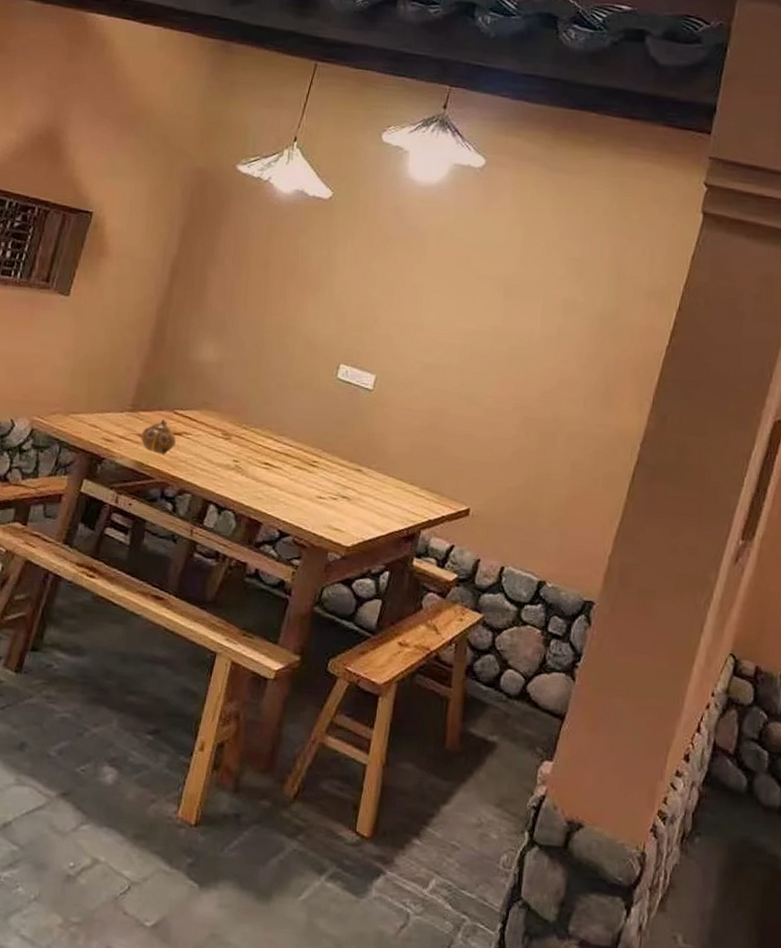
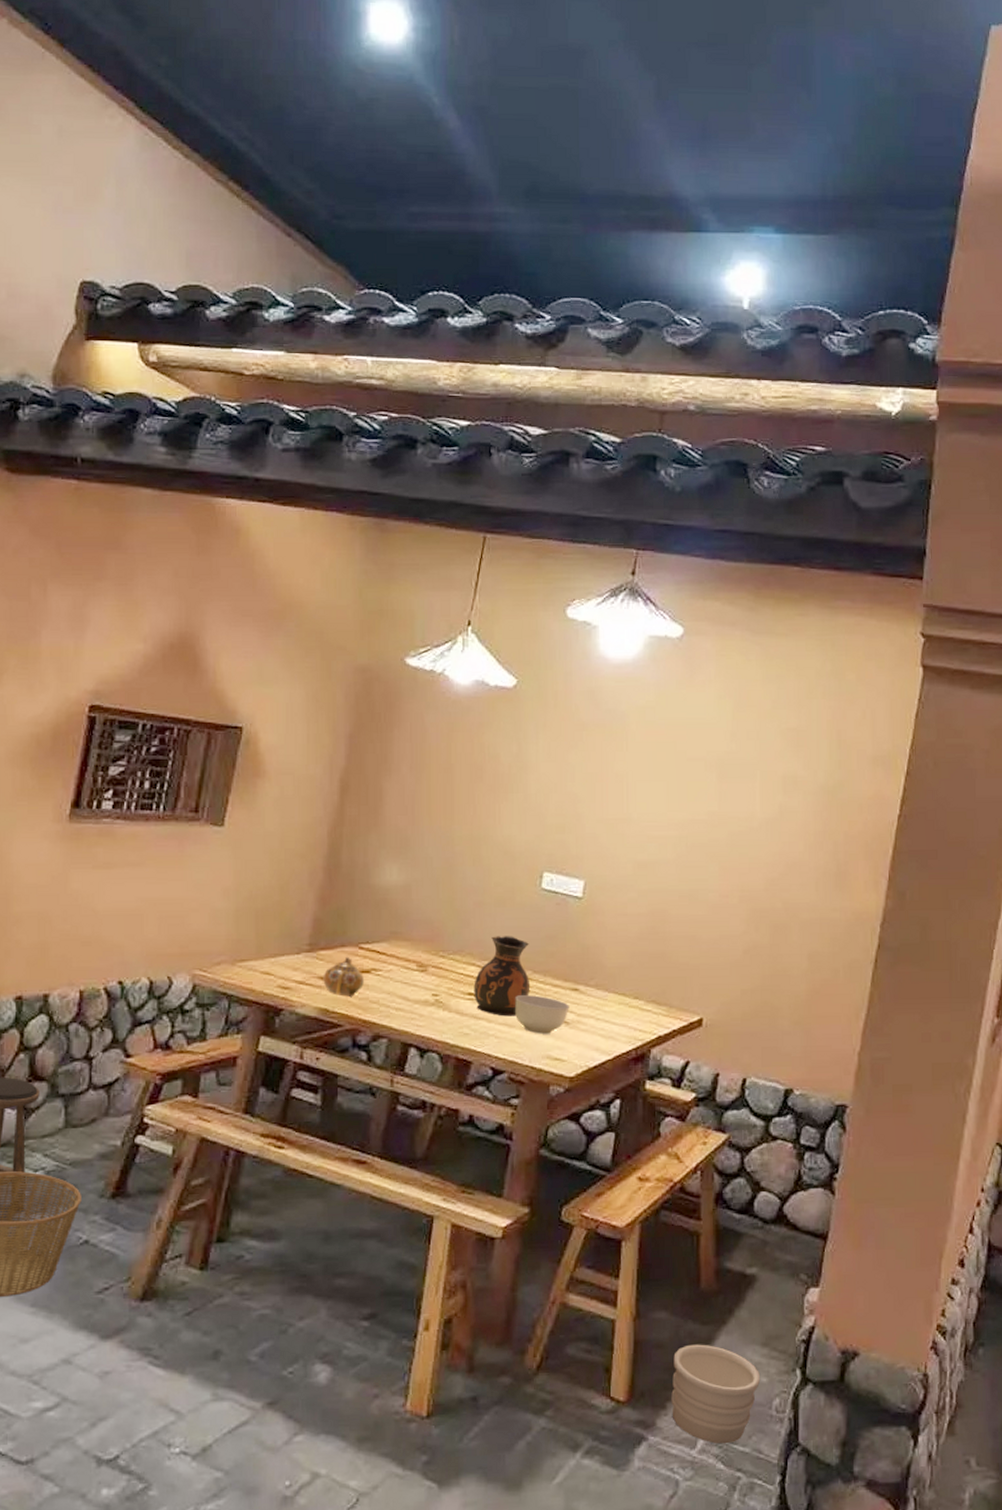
ceramic jug: none [269,415,322,488] -> present [474,936,529,1017]
bowl: none [304,470,352,507] -> present [515,995,570,1034]
planter pot: none [410,795,492,889] -> present [671,1344,761,1444]

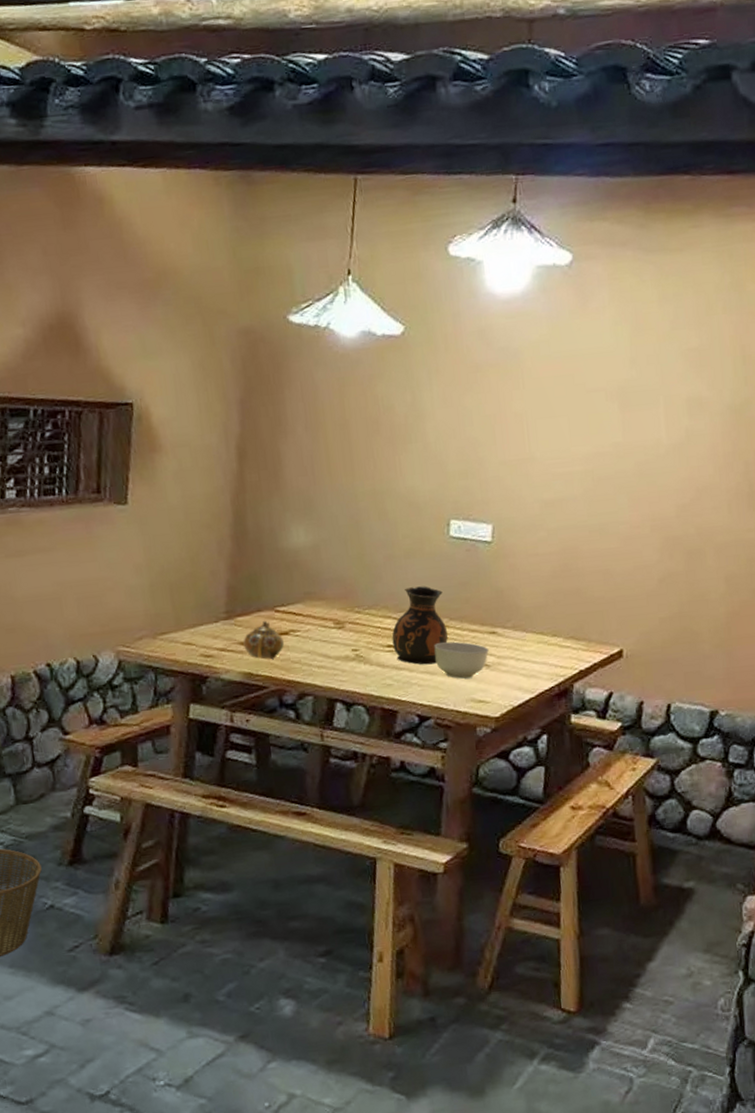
planter pot: present [671,1344,761,1444] -> none [619,955,705,1043]

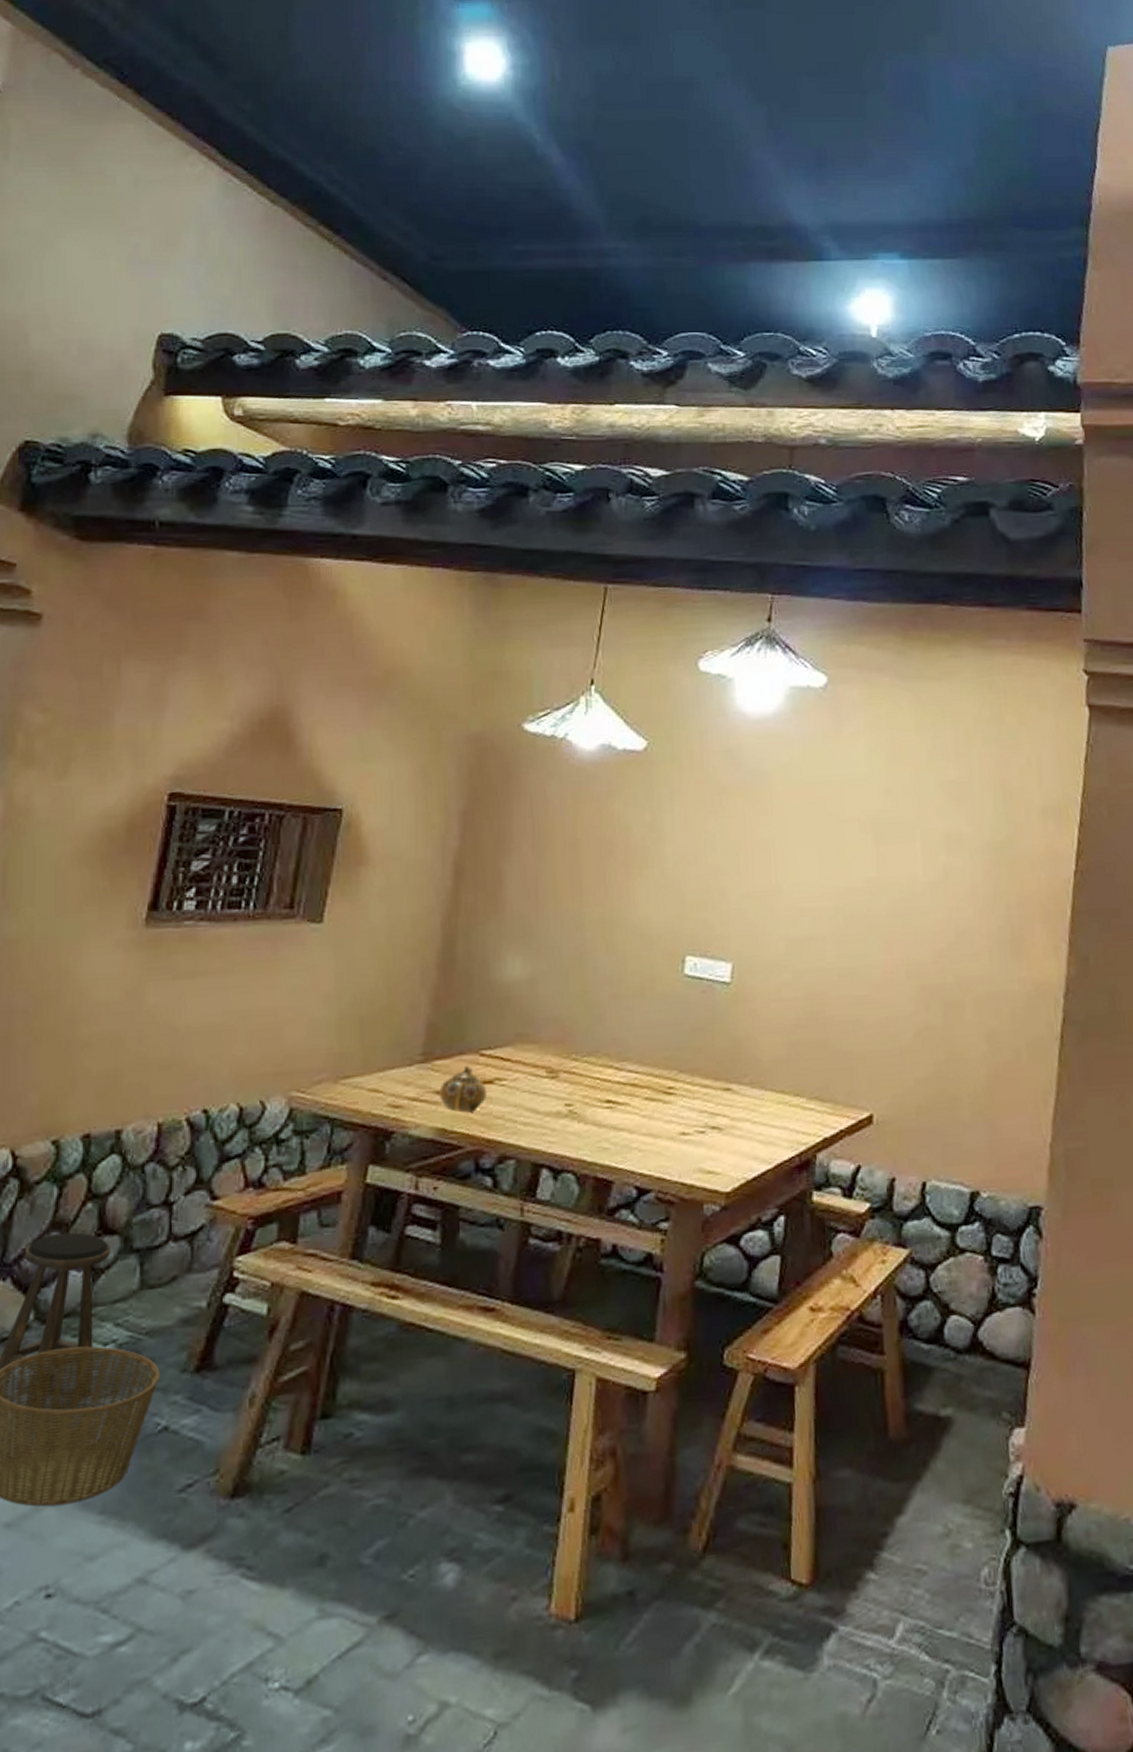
ceramic jug: present [392,586,448,665] -> none [612,1031,676,1126]
bowl: present [434,641,489,679] -> none [660,1098,722,1144]

